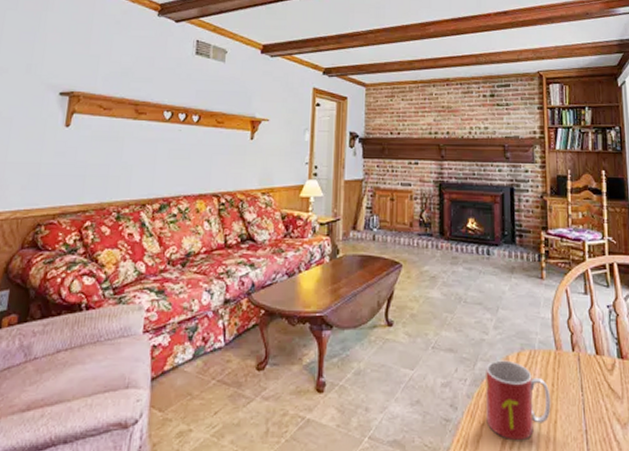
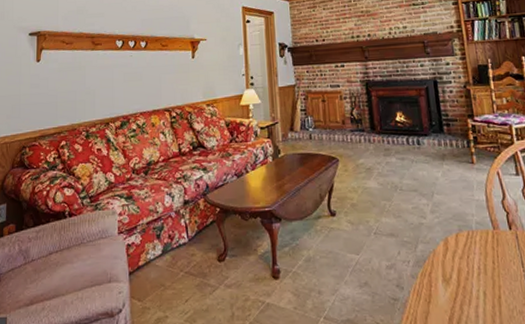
mug: present [486,360,551,441] -> none [427,241,494,316]

